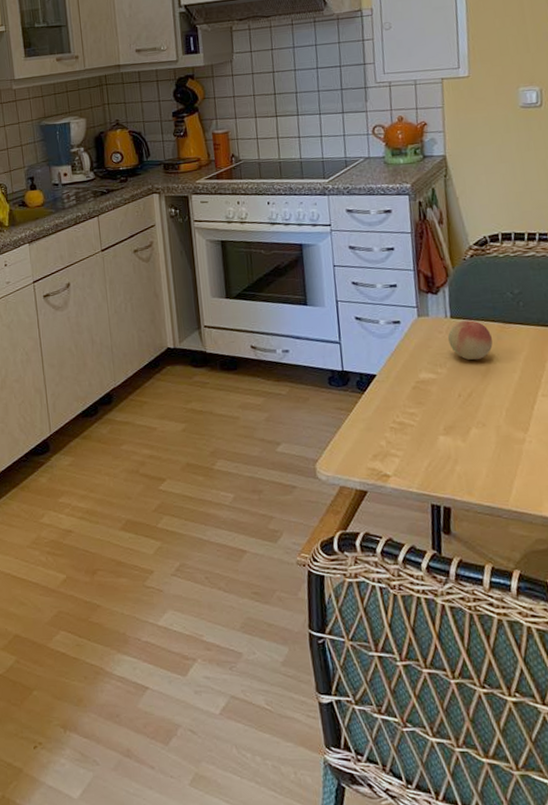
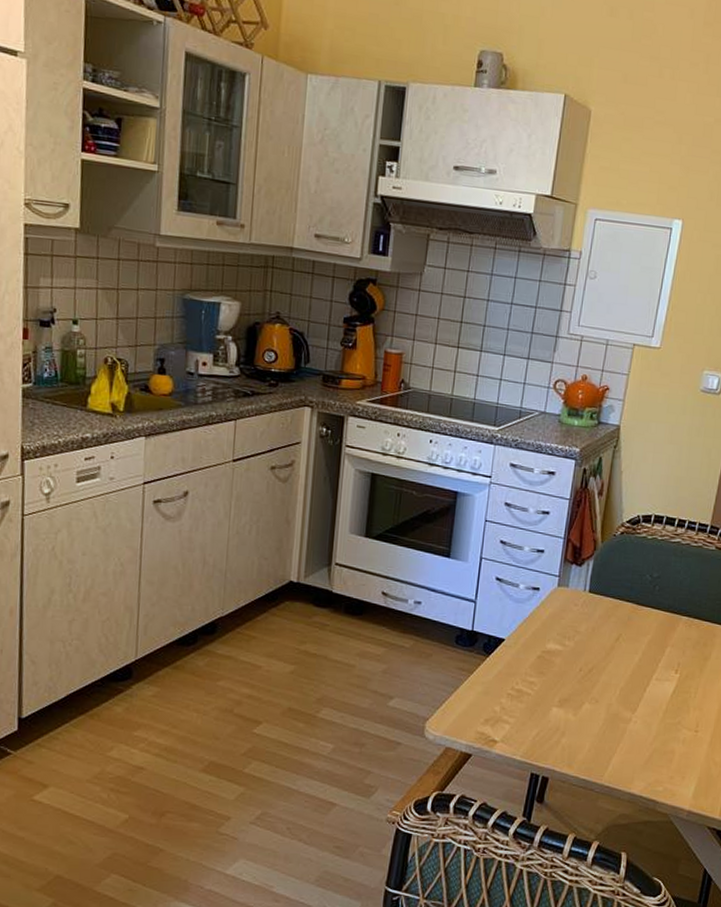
fruit: present [448,320,493,360] -> none [582,597,623,638]

